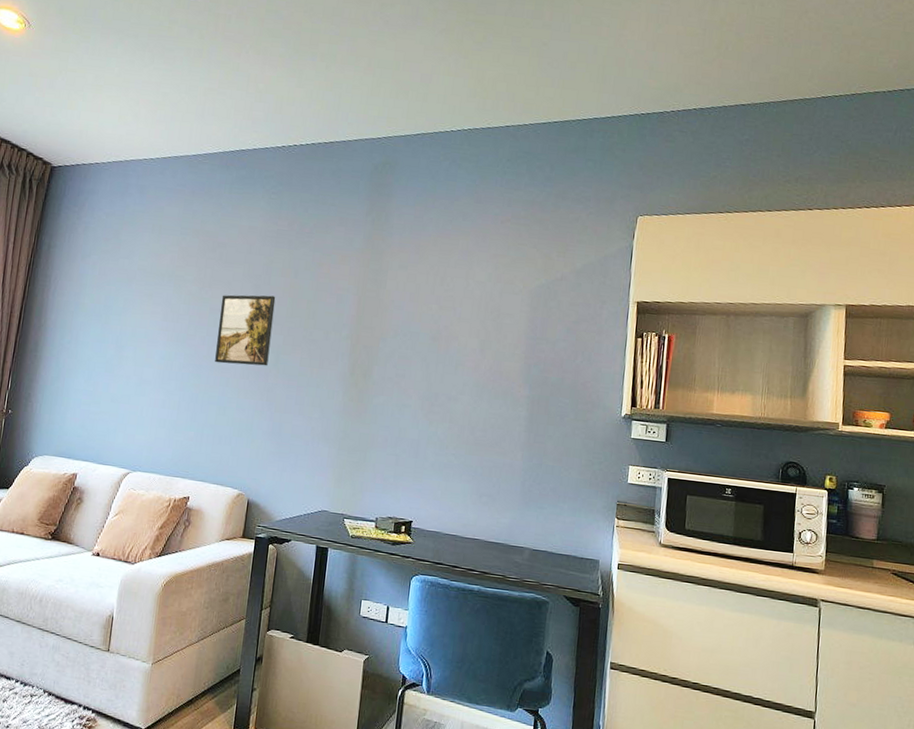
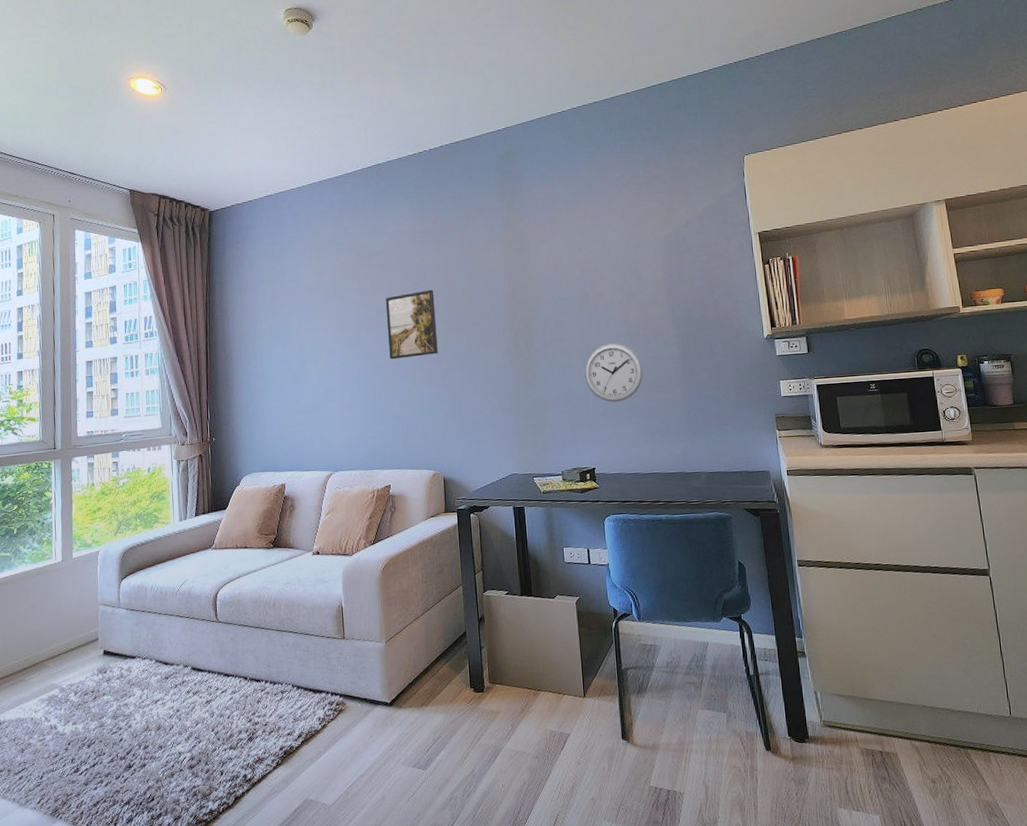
wall clock: none [419,390,485,456] -> present [584,343,643,403]

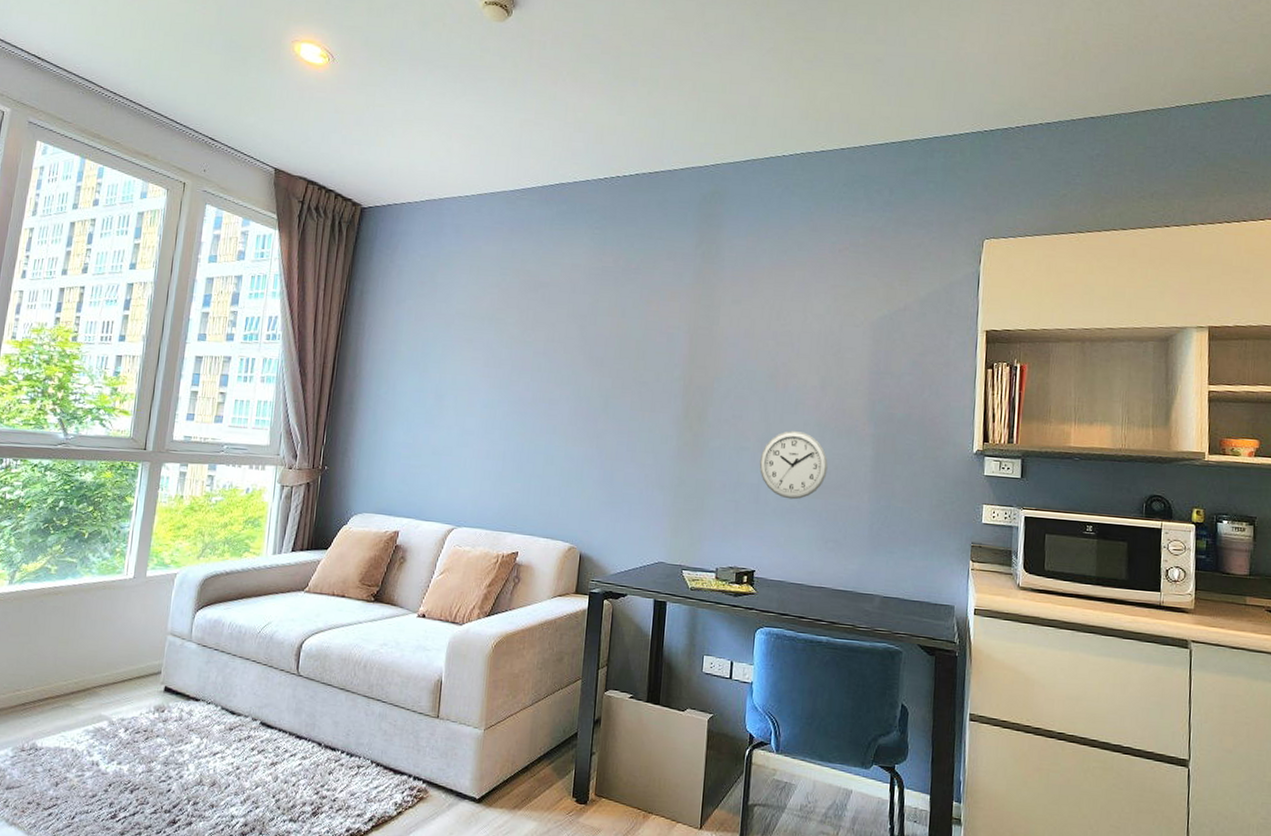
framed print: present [385,289,438,360] -> none [540,336,603,412]

